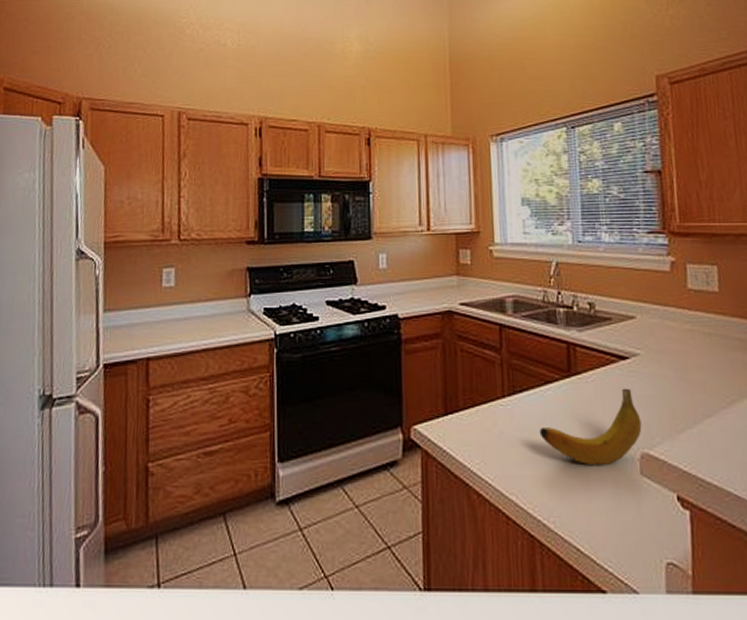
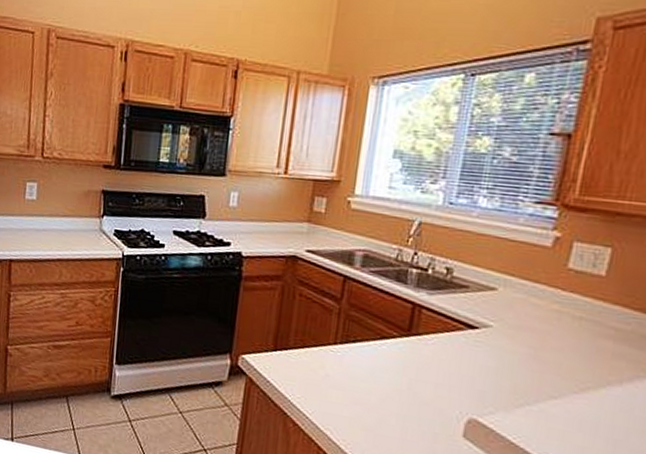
fruit: present [539,388,642,466] -> none [365,356,477,422]

